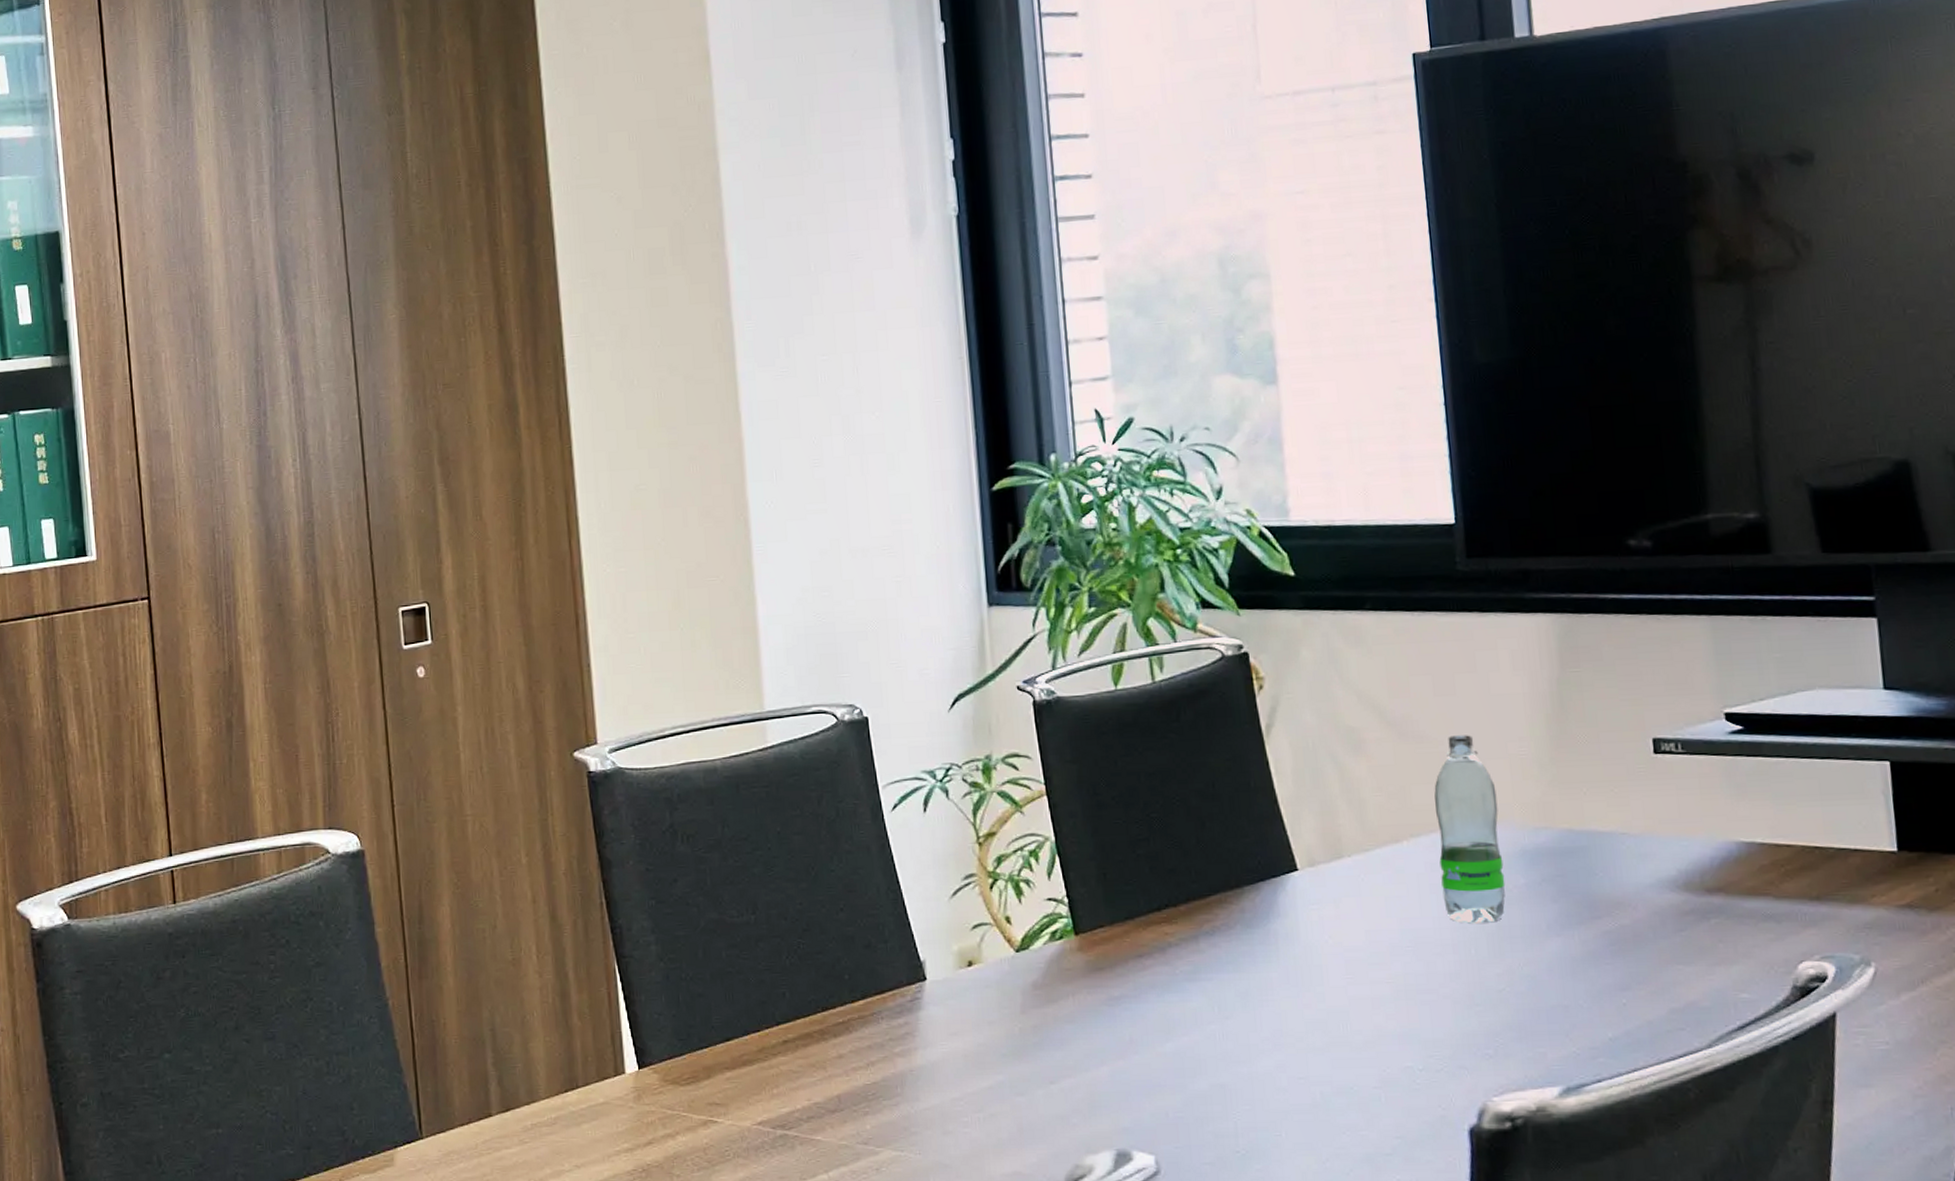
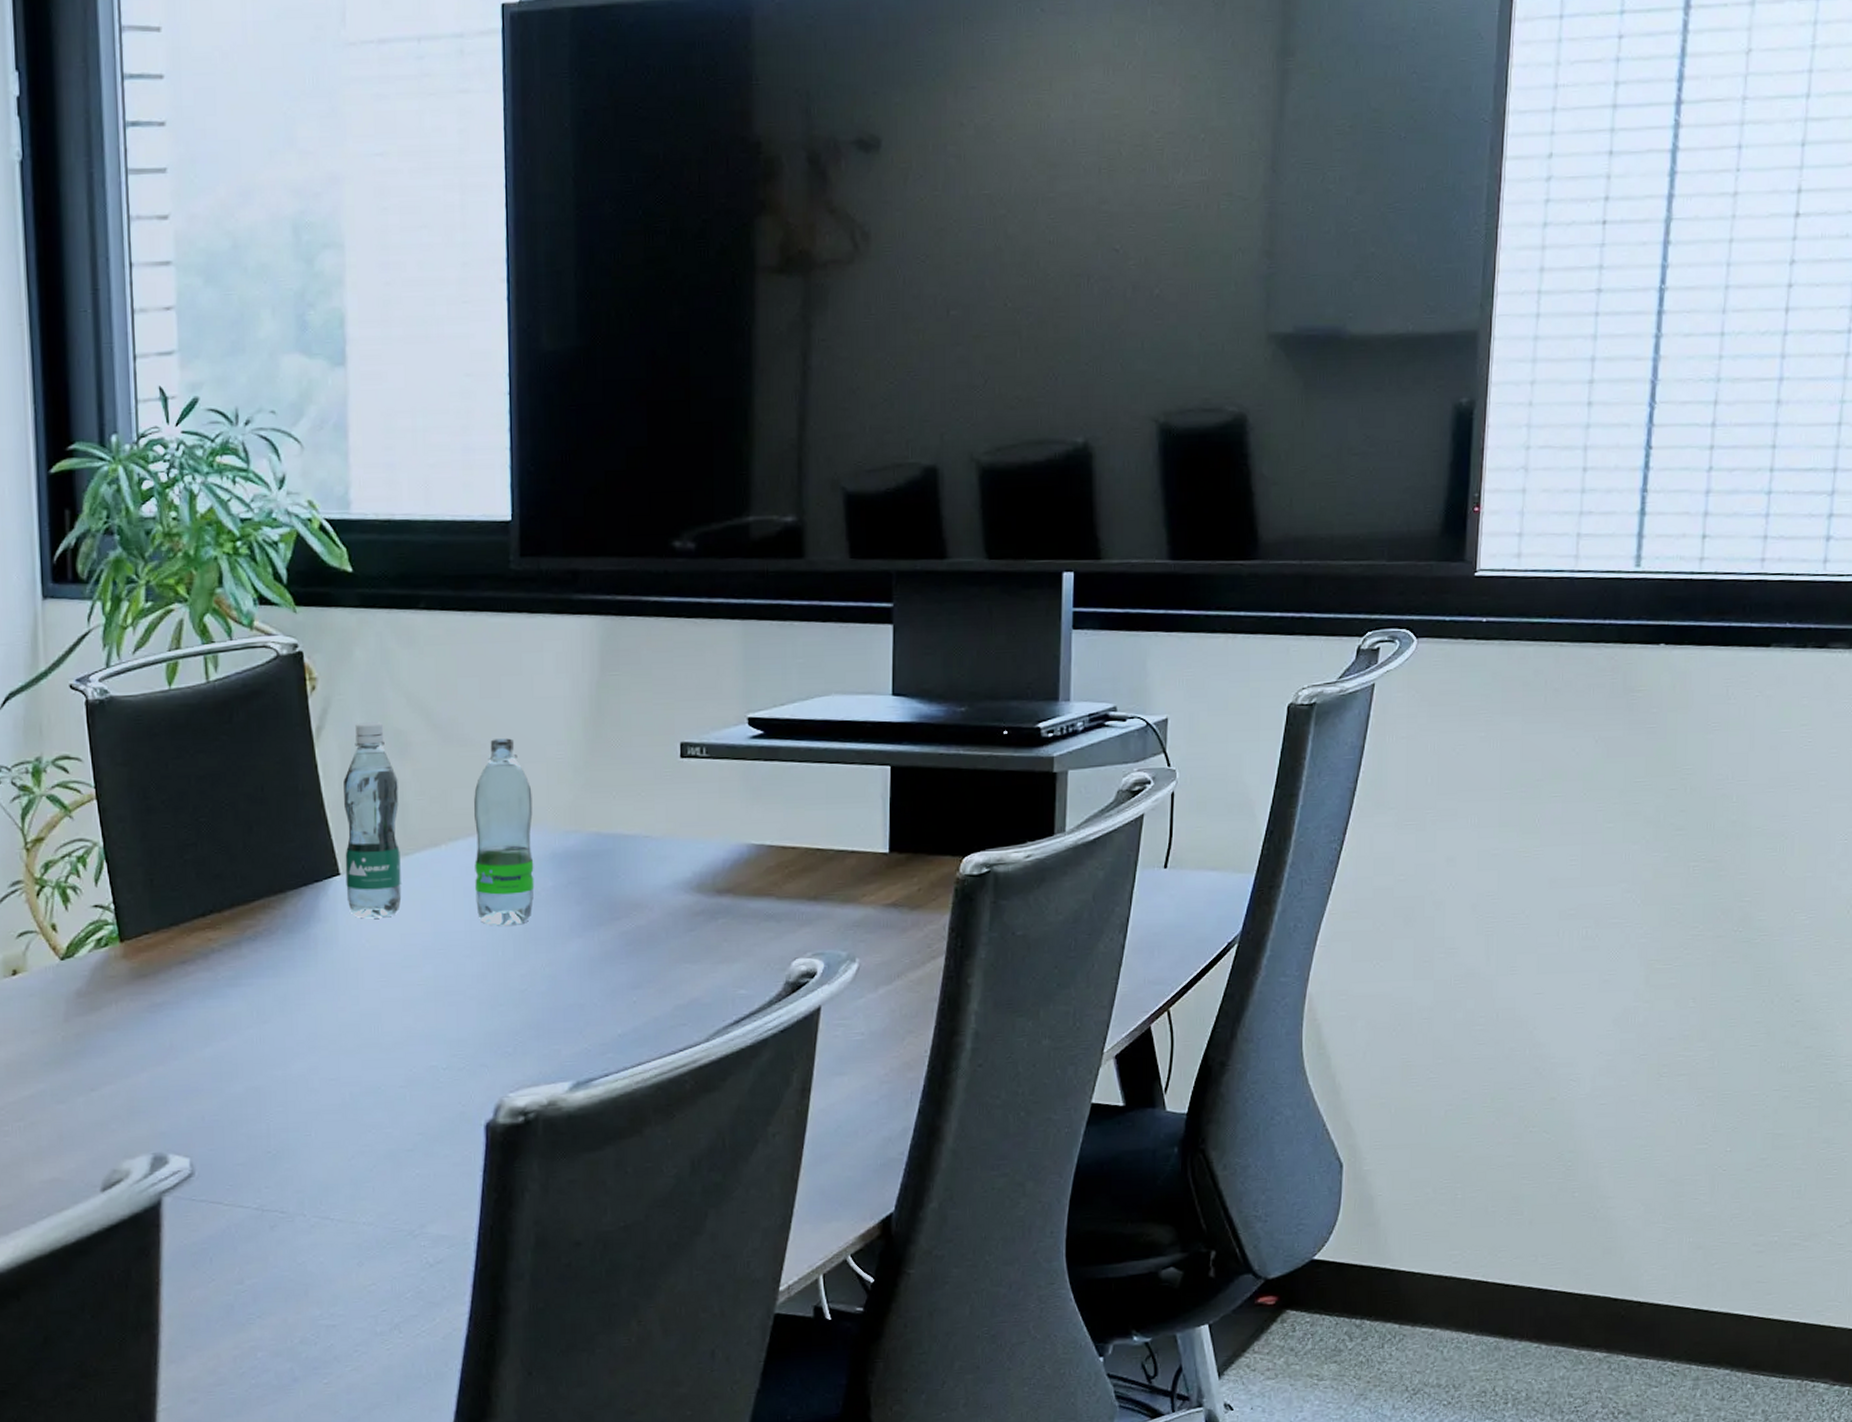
bottle: none [1296,719,1364,915] -> present [344,722,402,919]

